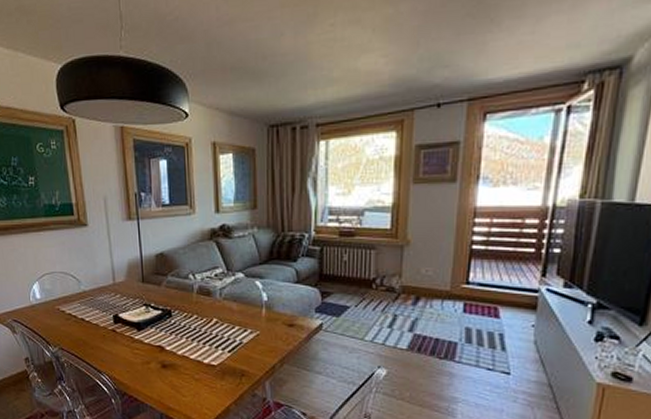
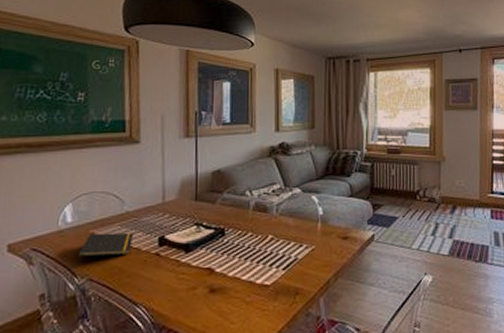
notepad: none [49,309,93,335] -> present [77,232,135,264]

